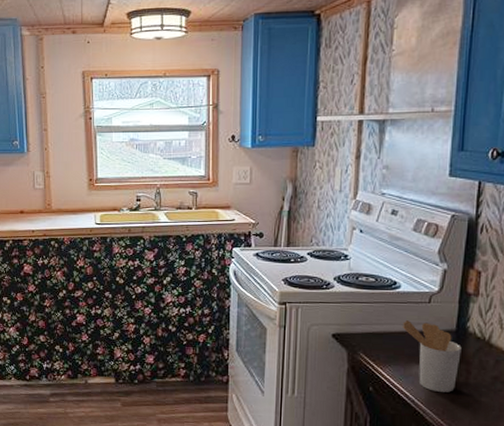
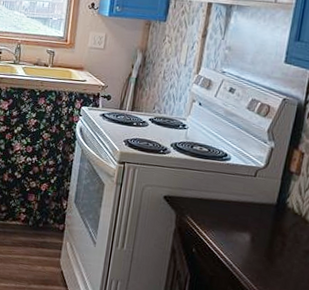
utensil holder: present [402,320,462,392] -> none [228,190,280,261]

